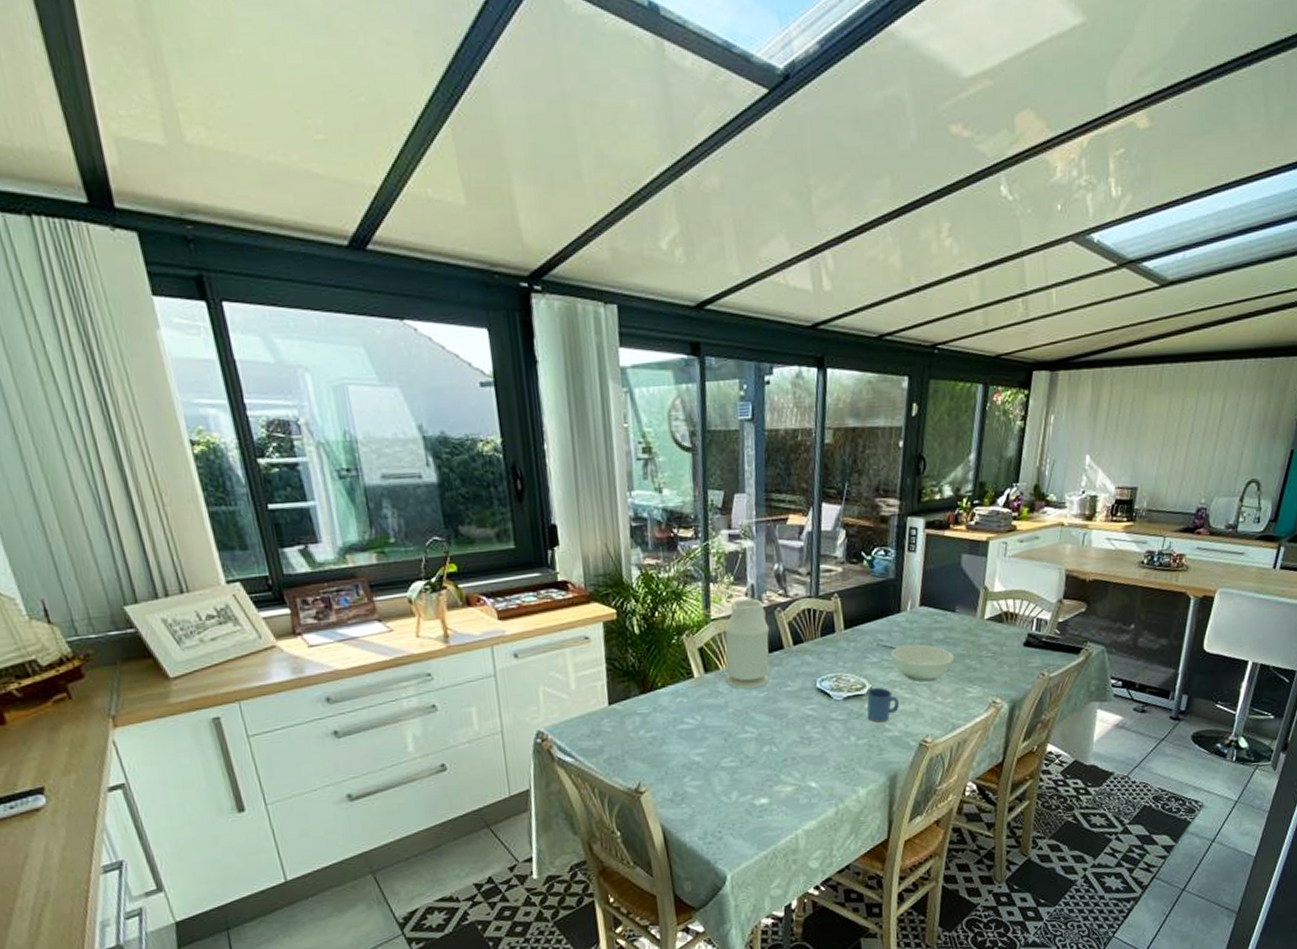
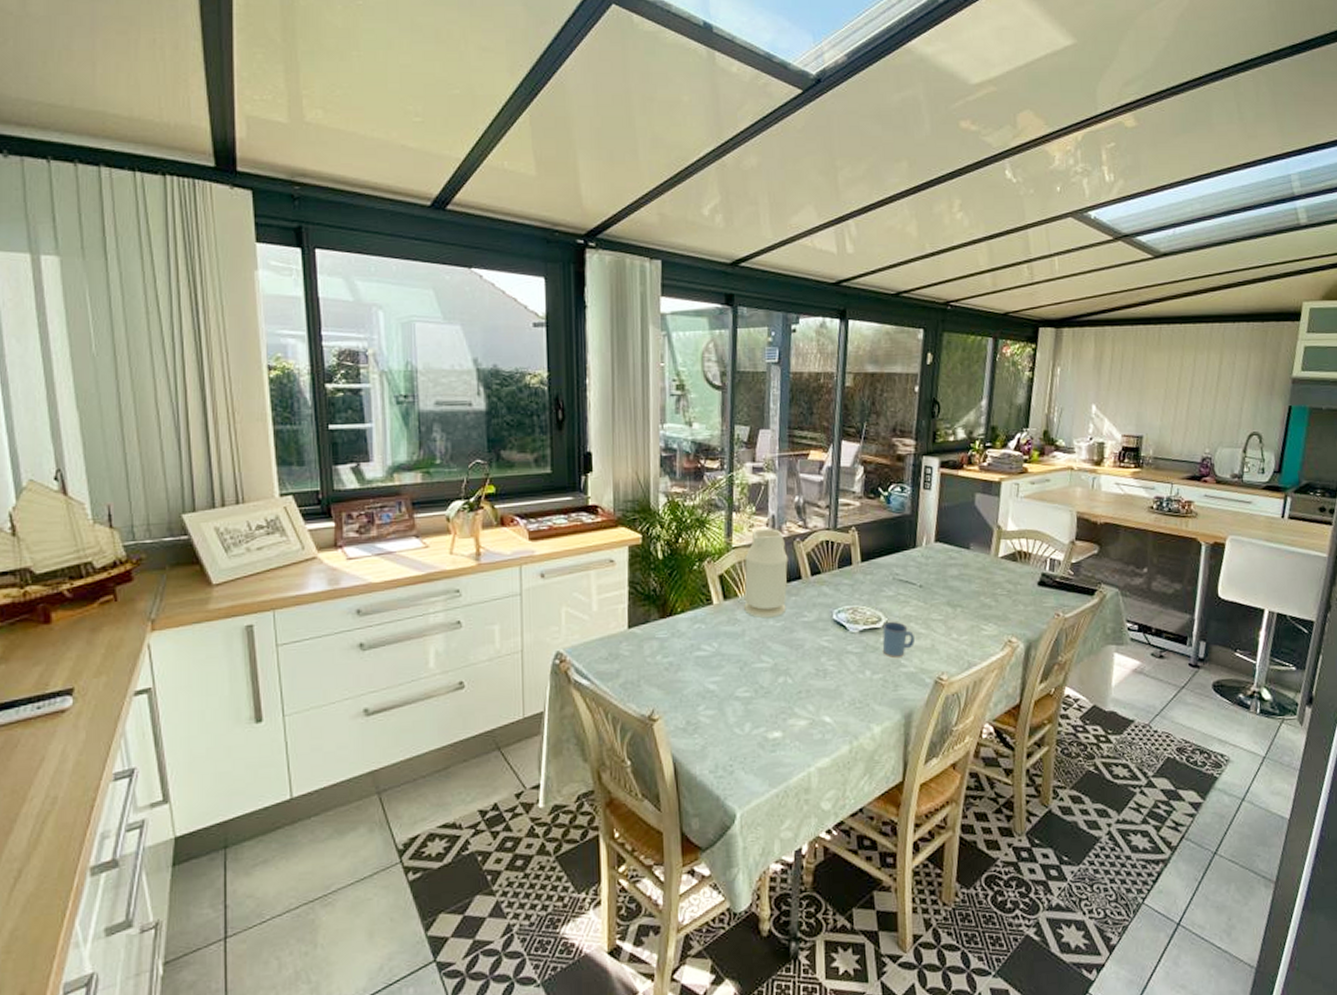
bowl: present [891,644,954,682] -> none [907,579,969,618]

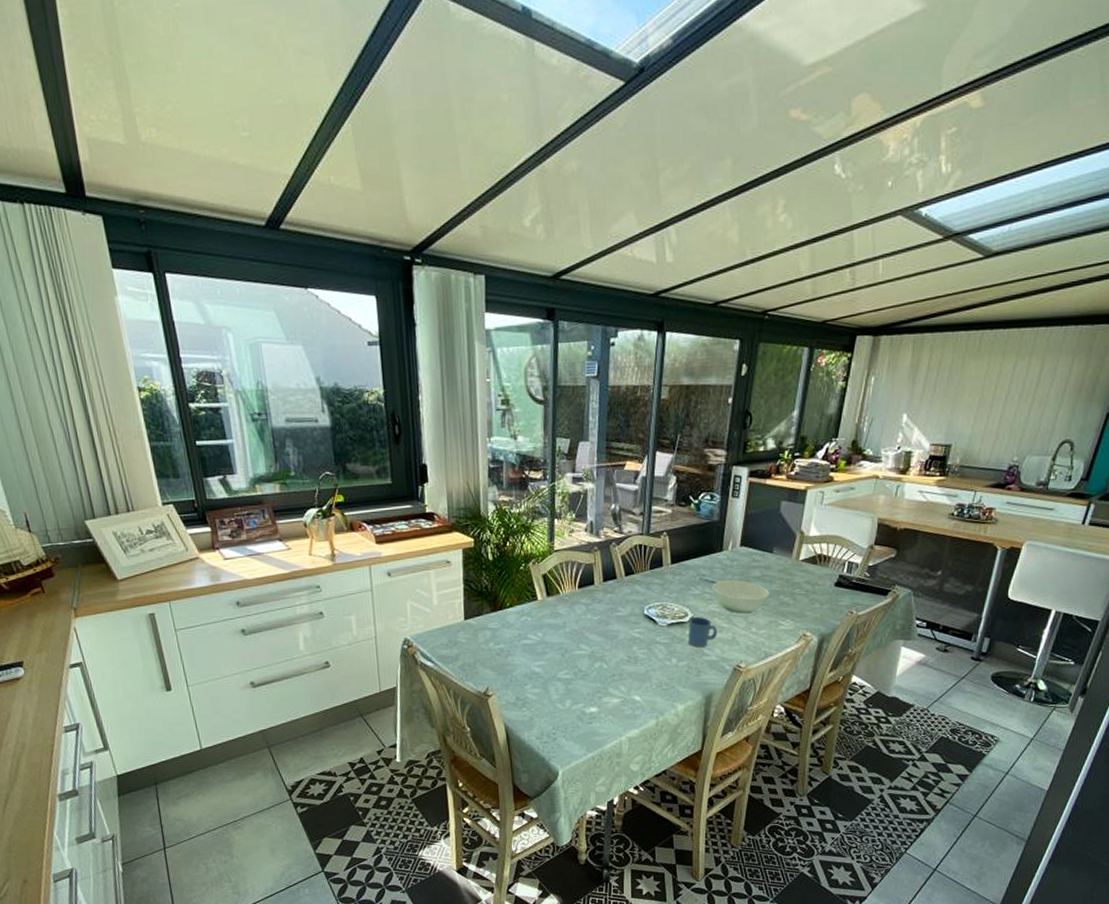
water jug: present [744,529,789,619] -> none [565,534,605,613]
bowl: none [907,579,969,618] -> present [712,580,770,614]

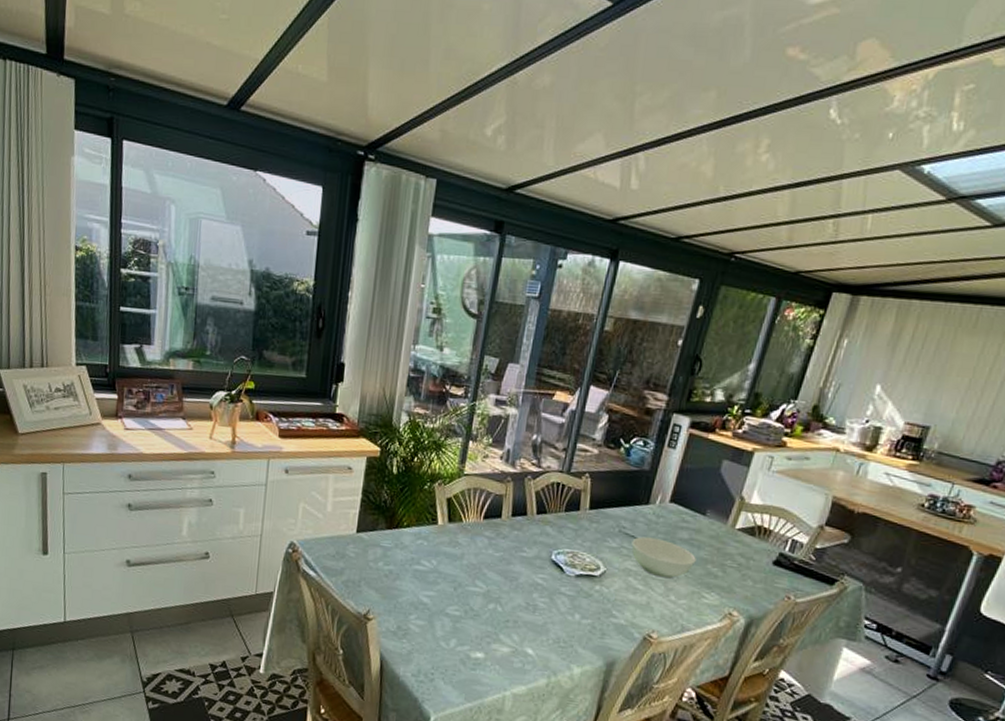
mug: present [688,616,717,648] -> none [595,571,631,608]

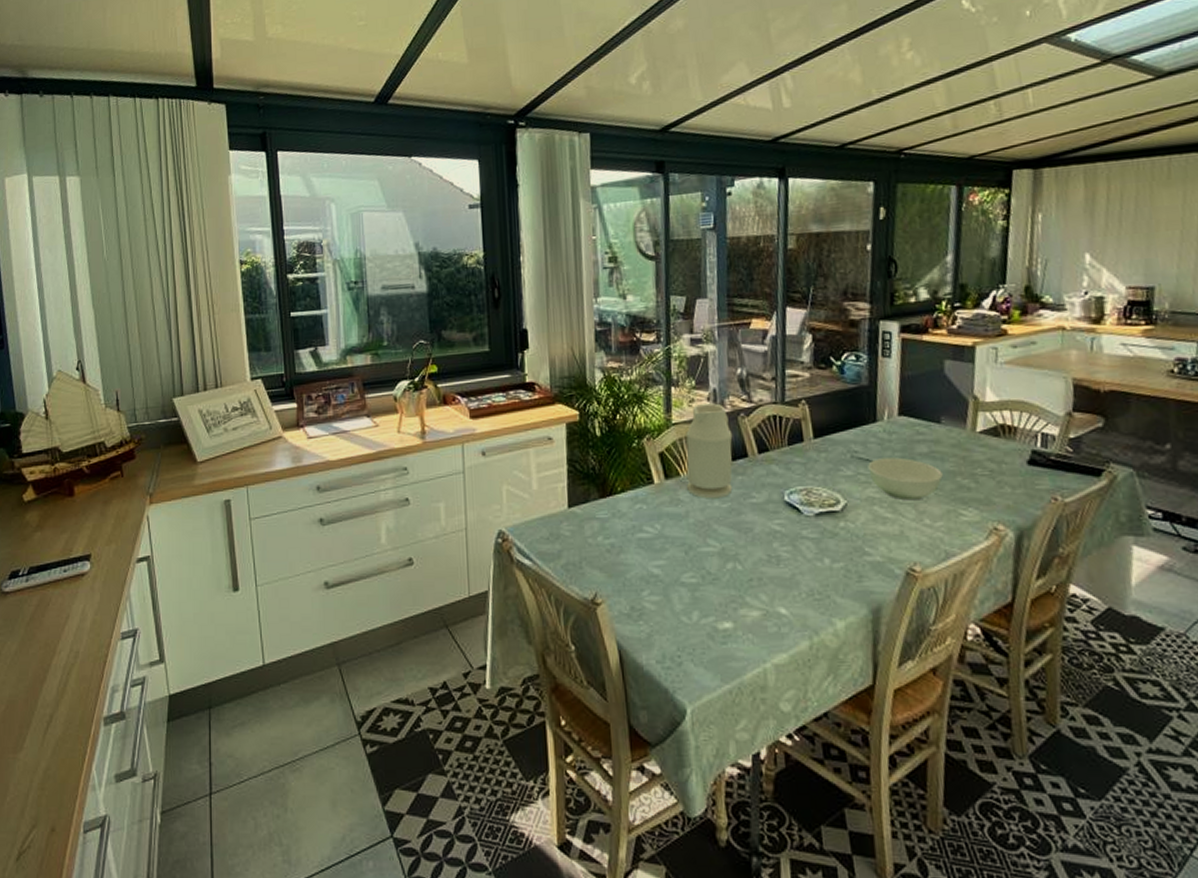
water jug: none [466,461,517,548] -> present [686,403,733,499]

